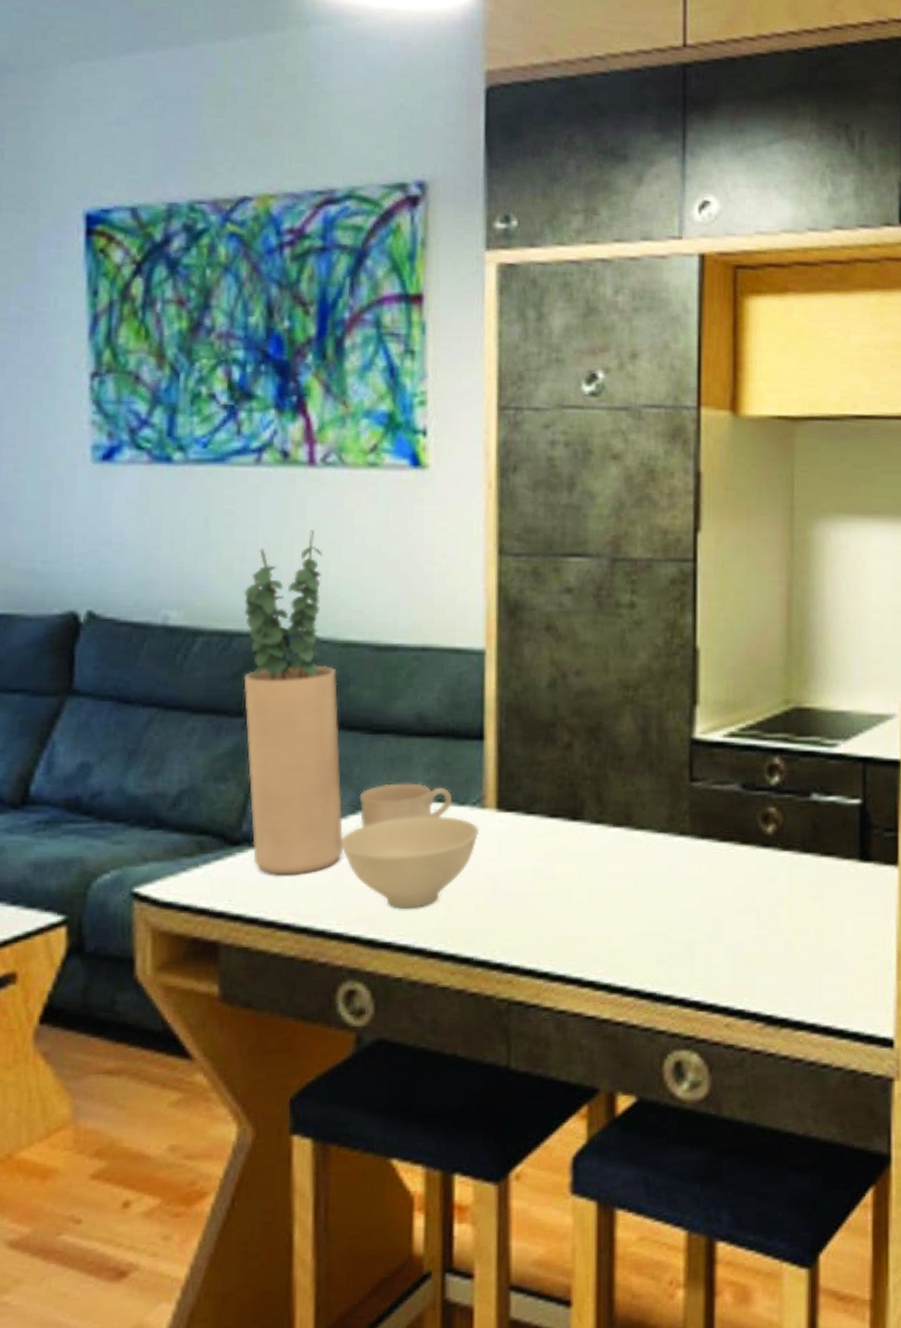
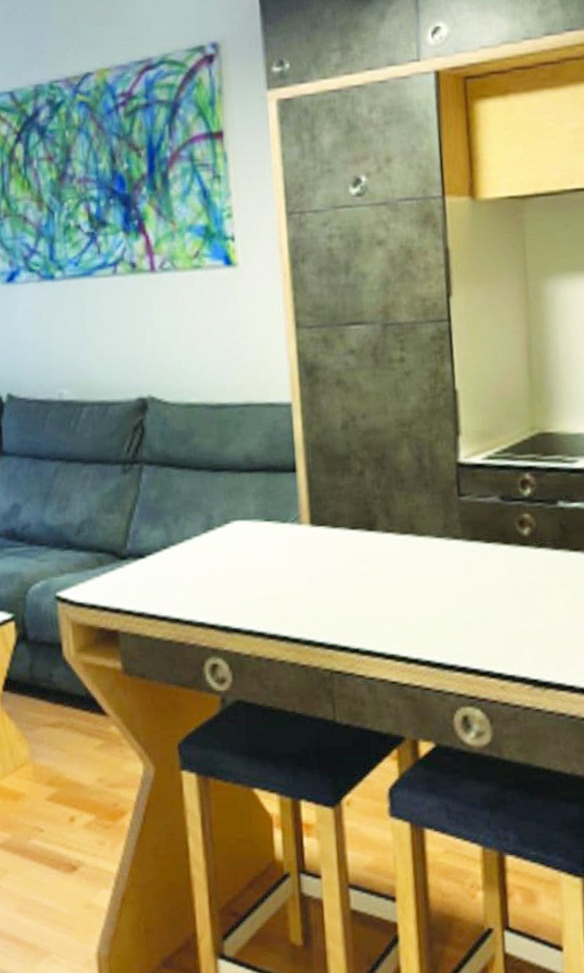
vase: present [243,530,344,875] -> none [113,321,201,580]
bowl: present [341,816,479,909] -> none [198,532,298,603]
teacup: present [359,783,452,828] -> none [208,507,276,543]

